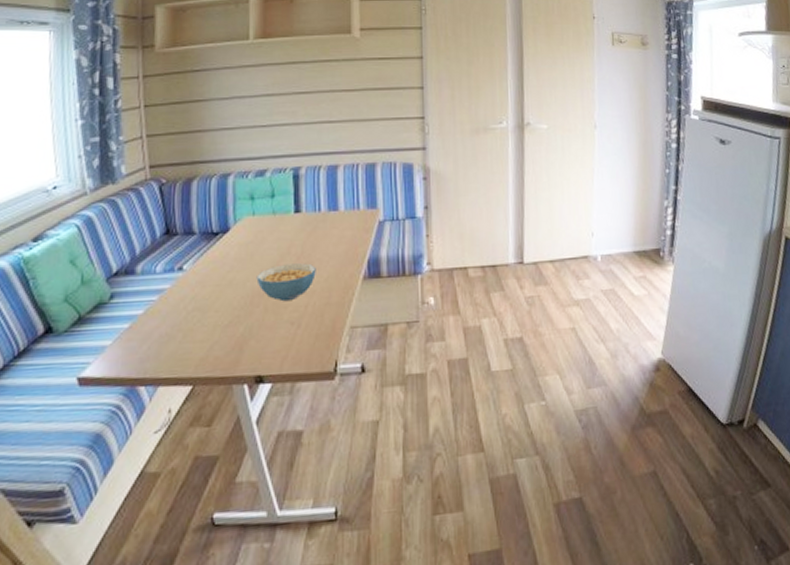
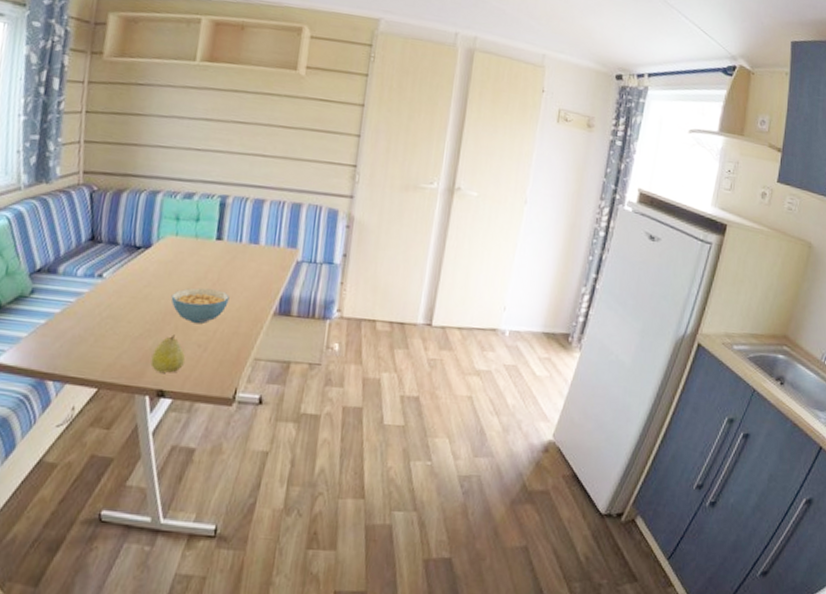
fruit: none [244,316,279,359] -> present [150,334,185,374]

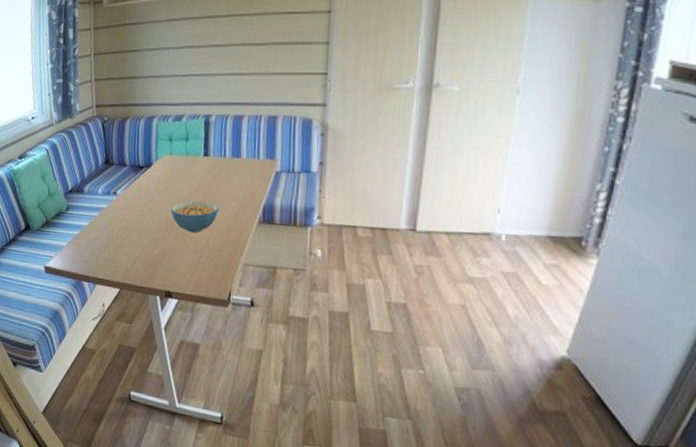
fruit: present [150,334,185,374] -> none [158,242,185,277]

